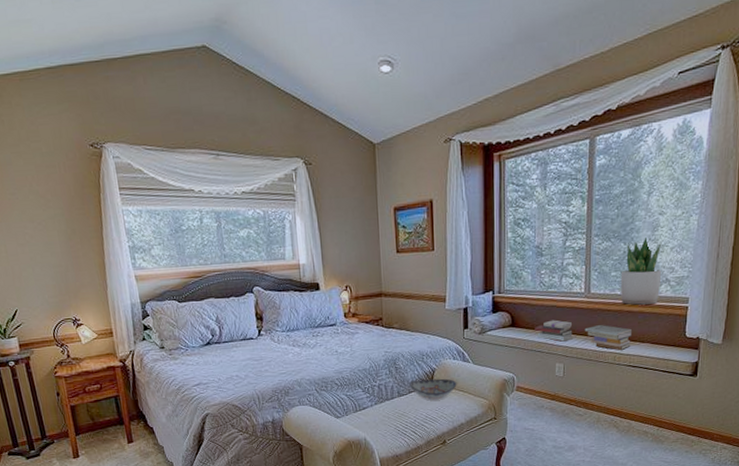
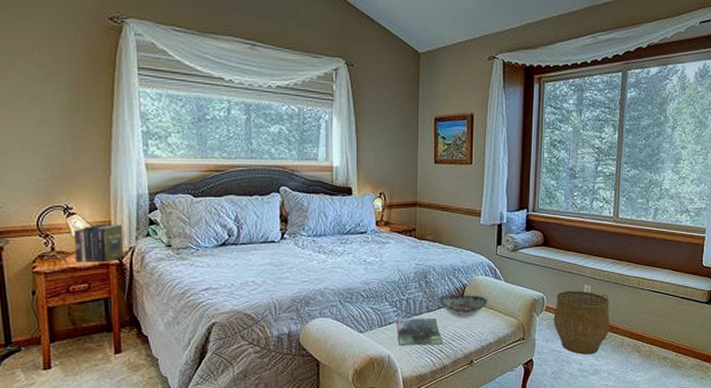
books: none [84,331,125,367] -> present [74,223,124,263]
magazine: none [371,401,415,429] -> present [397,317,442,346]
basket: none [525,369,584,432] -> present [553,290,610,355]
books: present [534,320,573,342] -> none [565,241,601,264]
books: present [584,325,633,351] -> none [612,250,656,276]
planter: present [620,238,662,305] -> none [645,169,684,232]

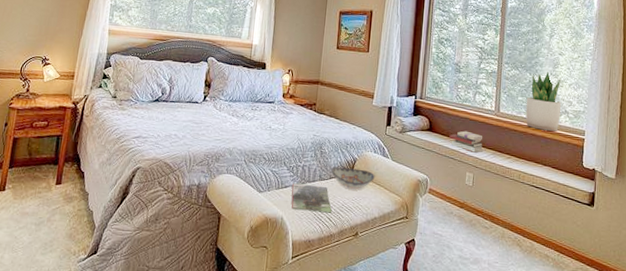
books: present [74,223,124,263] -> none [43,73,83,106]
basket: present [553,290,610,355] -> none [435,175,491,242]
books: none [565,241,601,264] -> present [449,131,483,153]
planter: none [645,169,684,232] -> present [525,72,562,131]

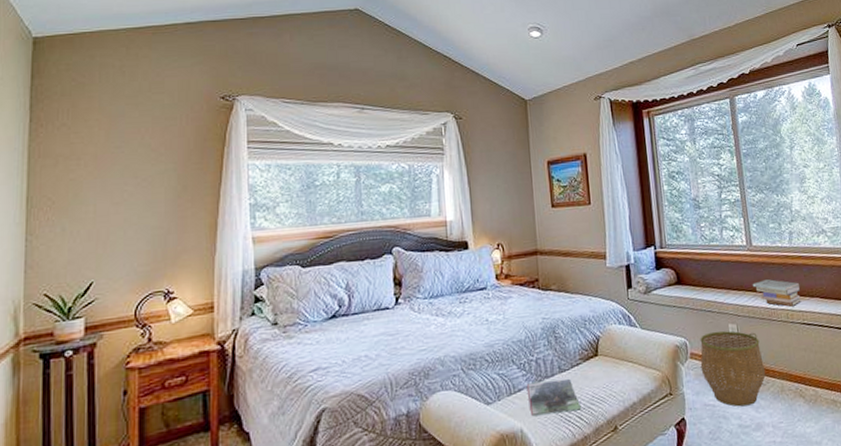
decorative bowl: present [331,166,375,190] -> none [571,347,625,376]
basket: none [435,175,491,242] -> present [700,331,766,407]
books: present [449,131,483,153] -> none [701,275,742,300]
books: none [493,142,536,170] -> present [752,279,801,308]
planter: present [525,72,562,131] -> none [778,189,819,257]

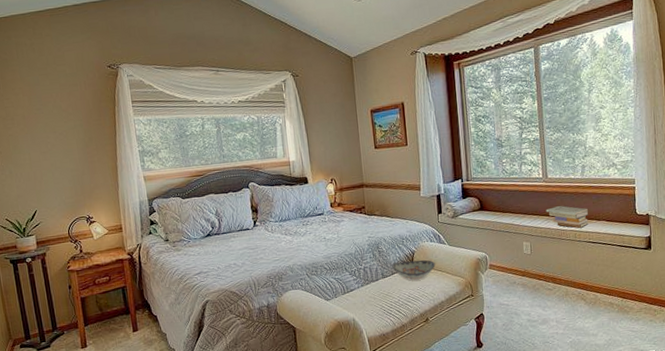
magazine: present [527,378,581,416] -> none [357,282,399,309]
decorative bowl: none [571,347,625,376] -> present [392,260,436,281]
basket: present [700,331,766,407] -> none [497,247,553,306]

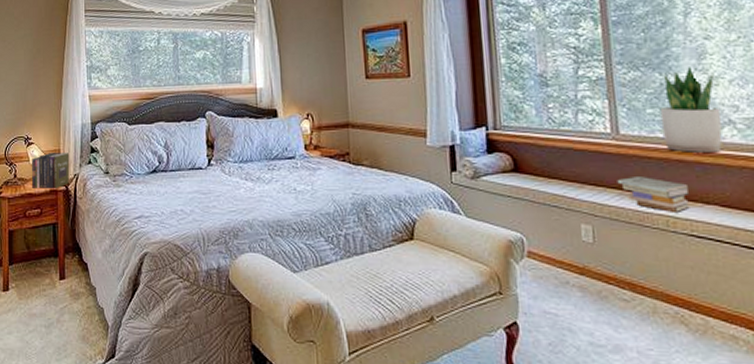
books: none [96,227,133,261] -> present [32,152,70,189]
decorative bowl: present [392,260,436,281] -> none [383,232,446,261]
planter: none [572,128,609,187] -> present [660,67,723,153]

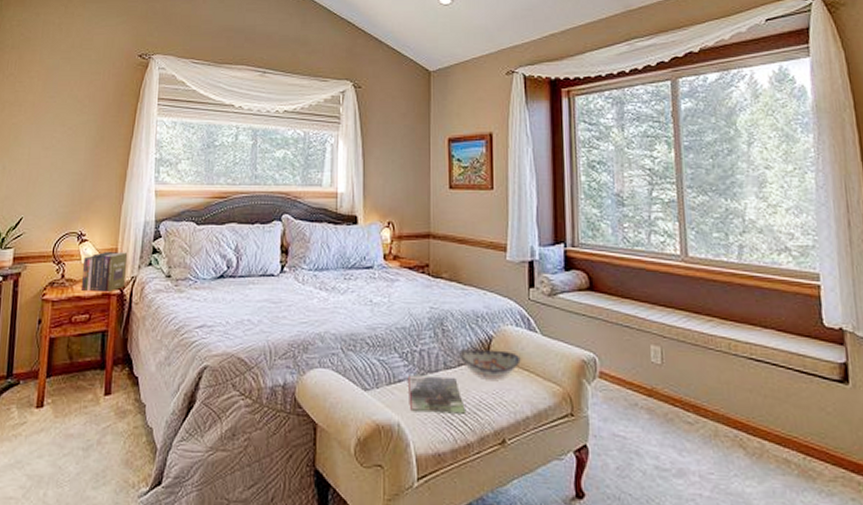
magazine: none [335,258,392,294] -> present [409,375,465,414]
decorative bowl: none [383,232,446,261] -> present [459,349,521,380]
books: present [617,177,690,214] -> none [684,299,750,337]
planter: present [660,67,723,153] -> none [725,194,780,278]

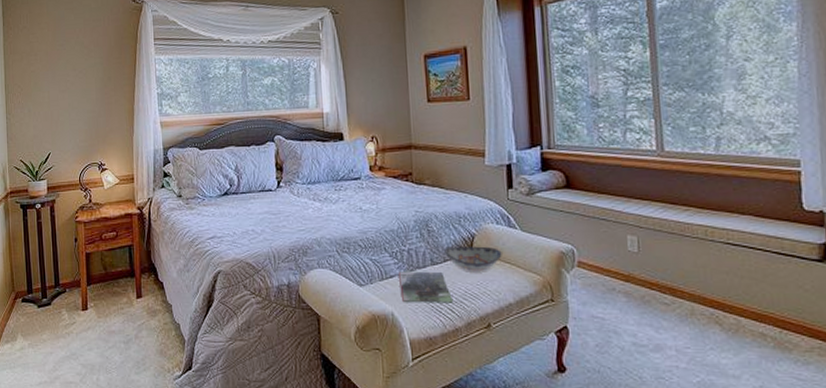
books: present [82,250,128,293] -> none [106,177,144,213]

